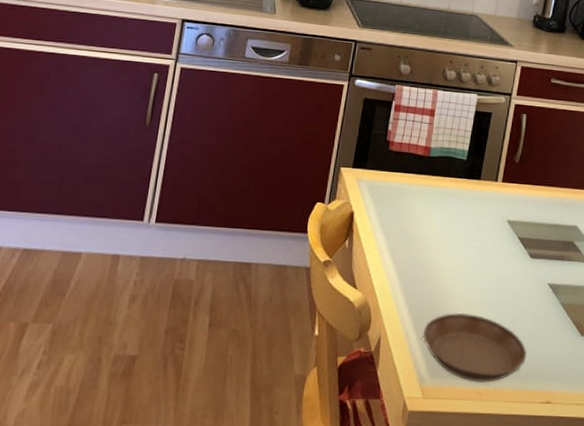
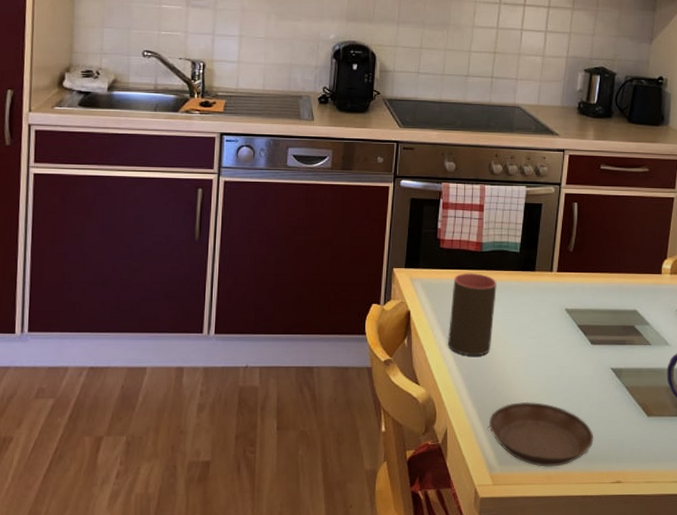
cup: none [388,177,442,263] -> present [447,273,497,356]

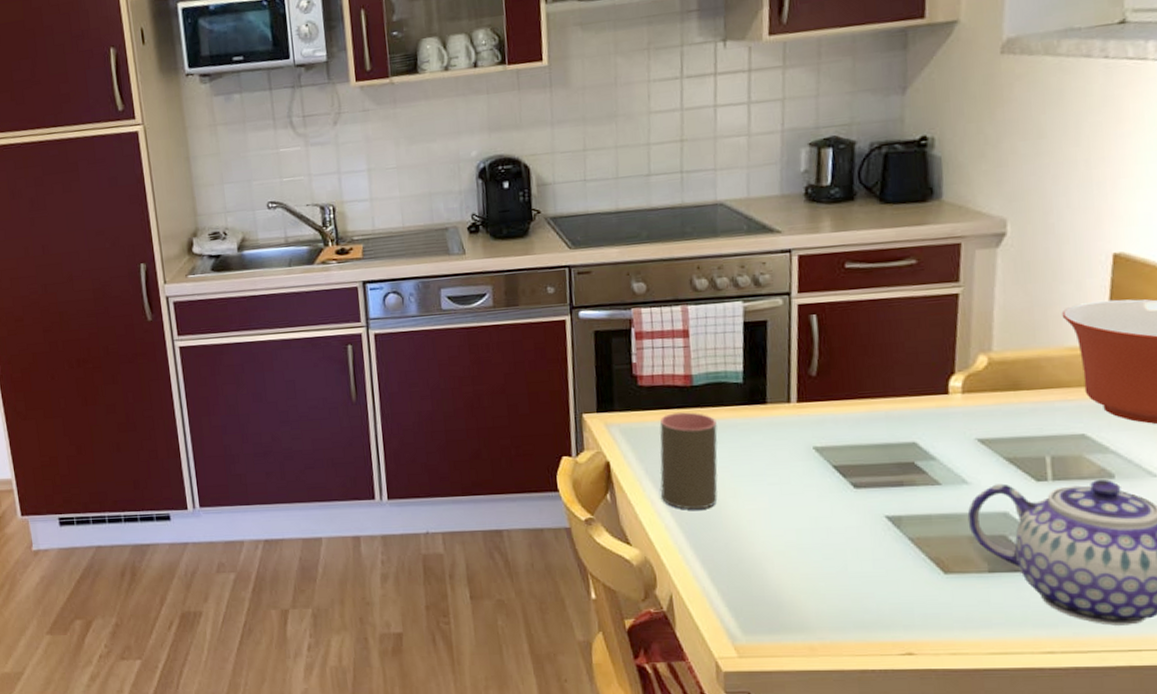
saucer: present [489,401,594,467] -> none [725,559,870,637]

